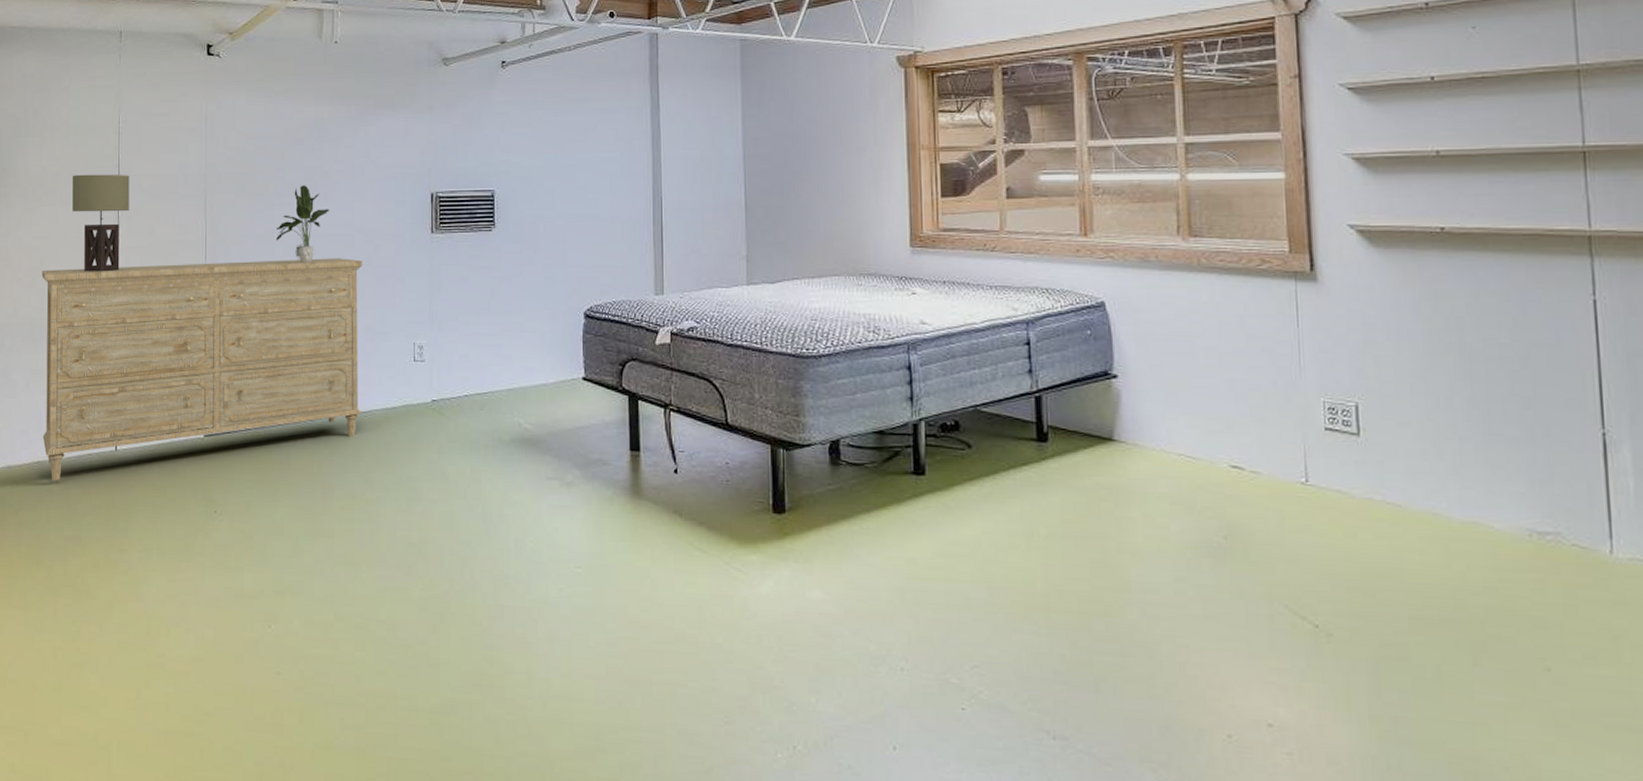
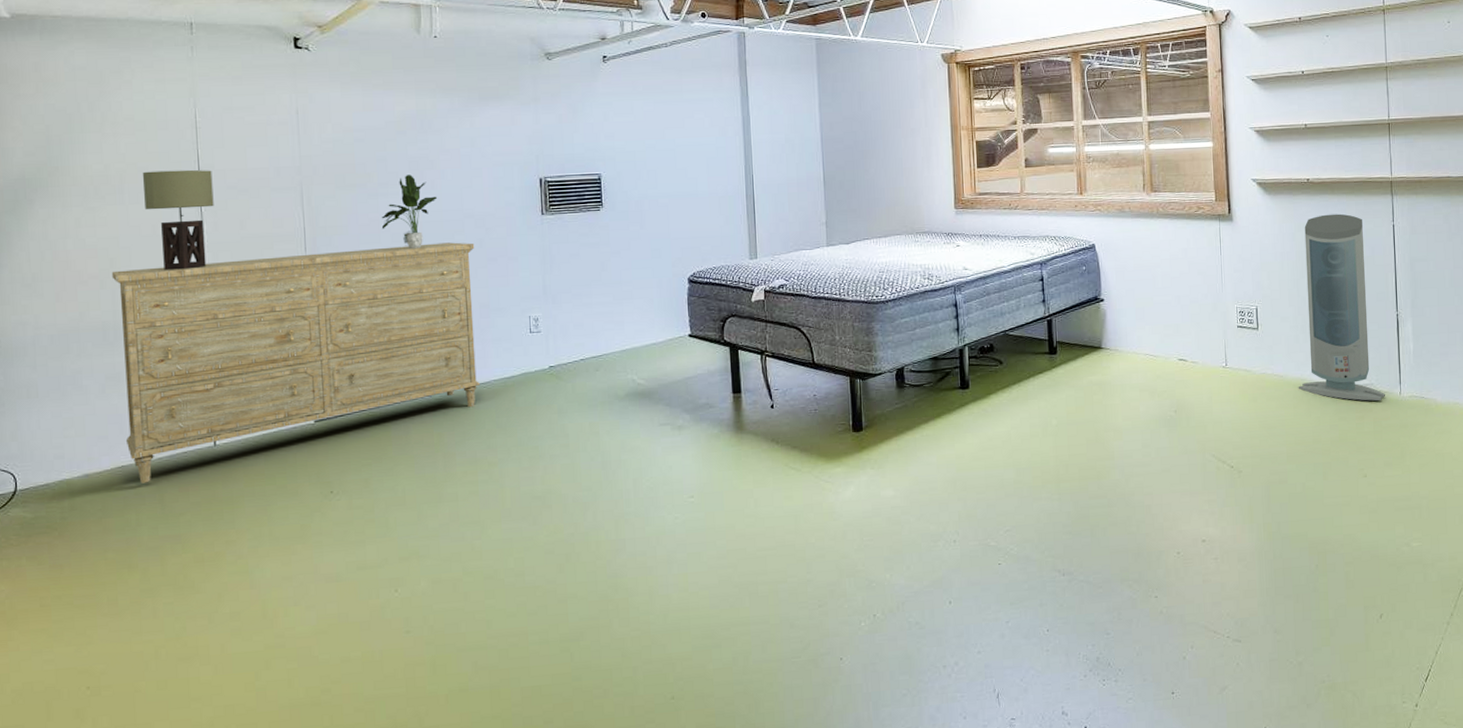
air purifier: none [1427,279,1583,559] -> present [1298,213,1385,401]

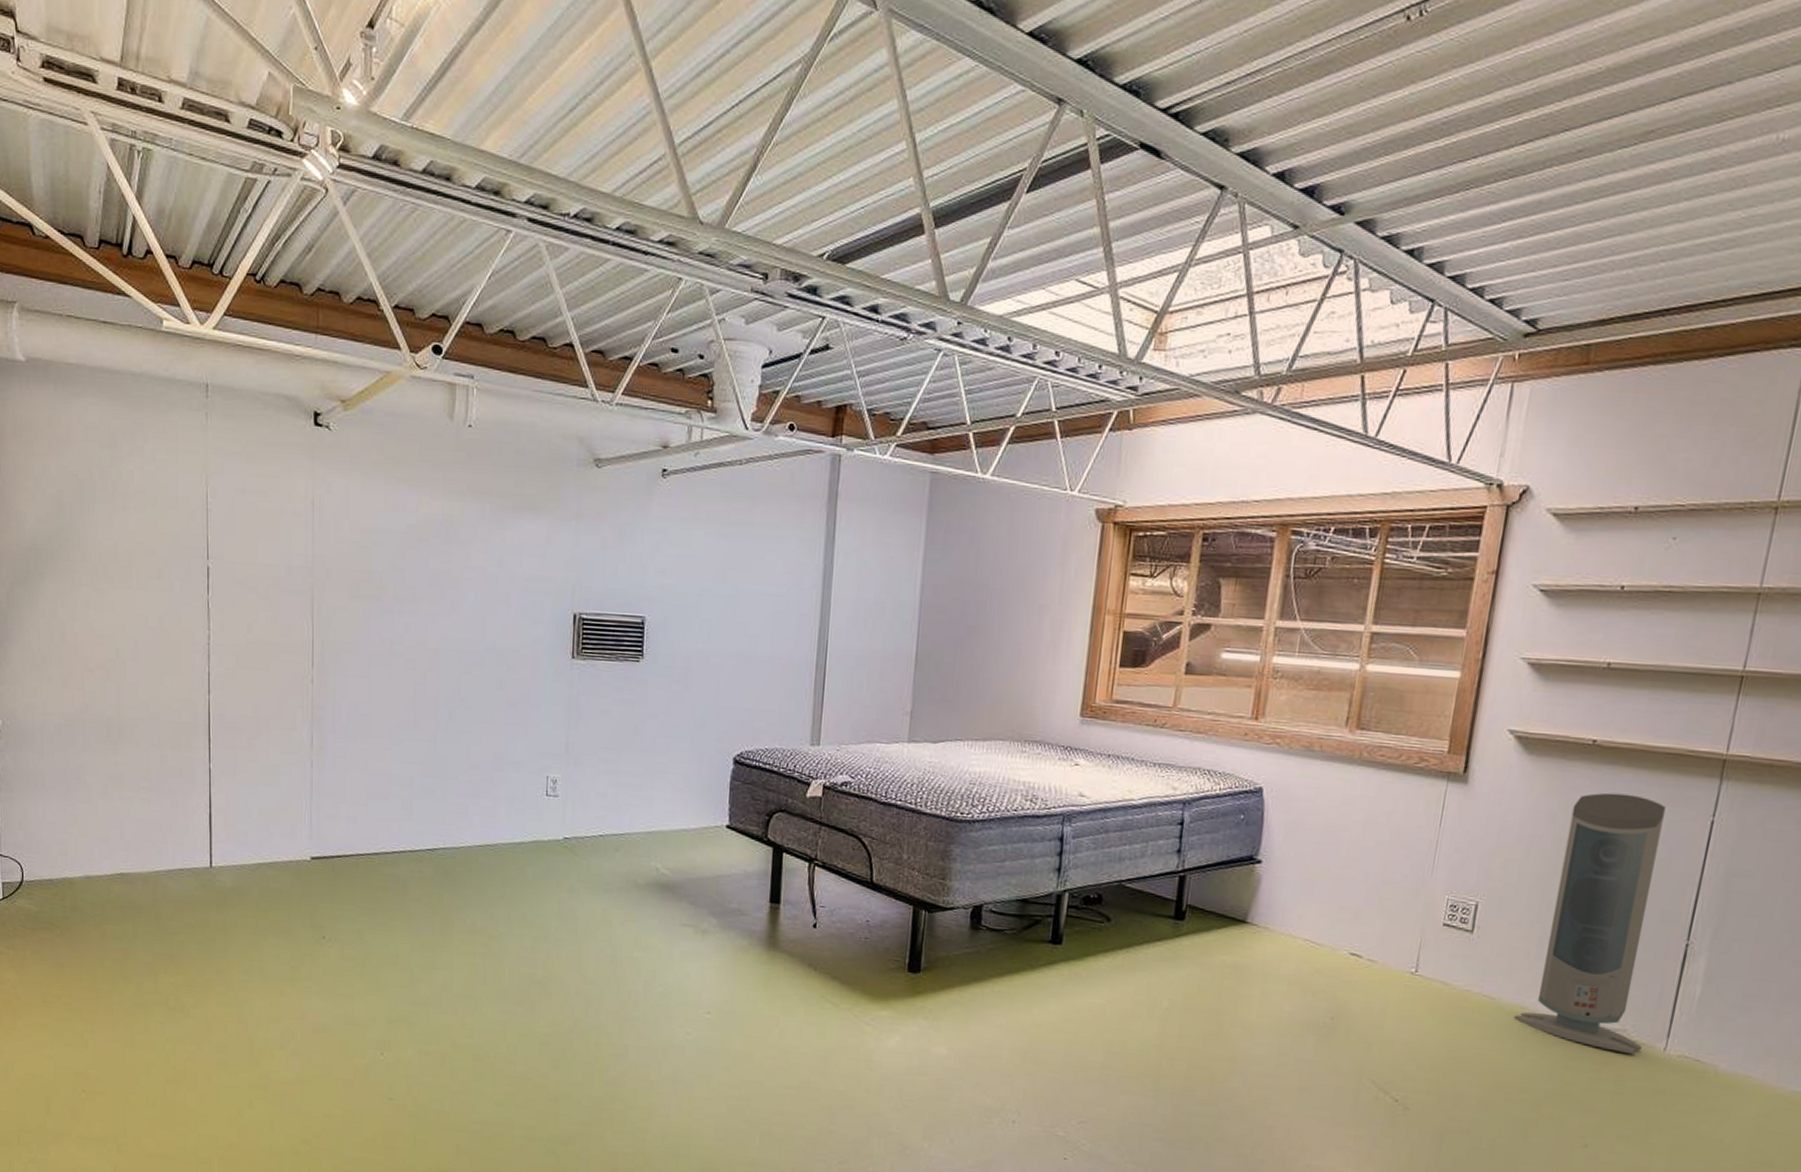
dresser: present [111,242,481,484] -> none [117,662,494,895]
table lamp: present [142,169,214,271] -> none [150,554,221,671]
potted plant: present [381,175,438,249] -> none [394,591,458,681]

